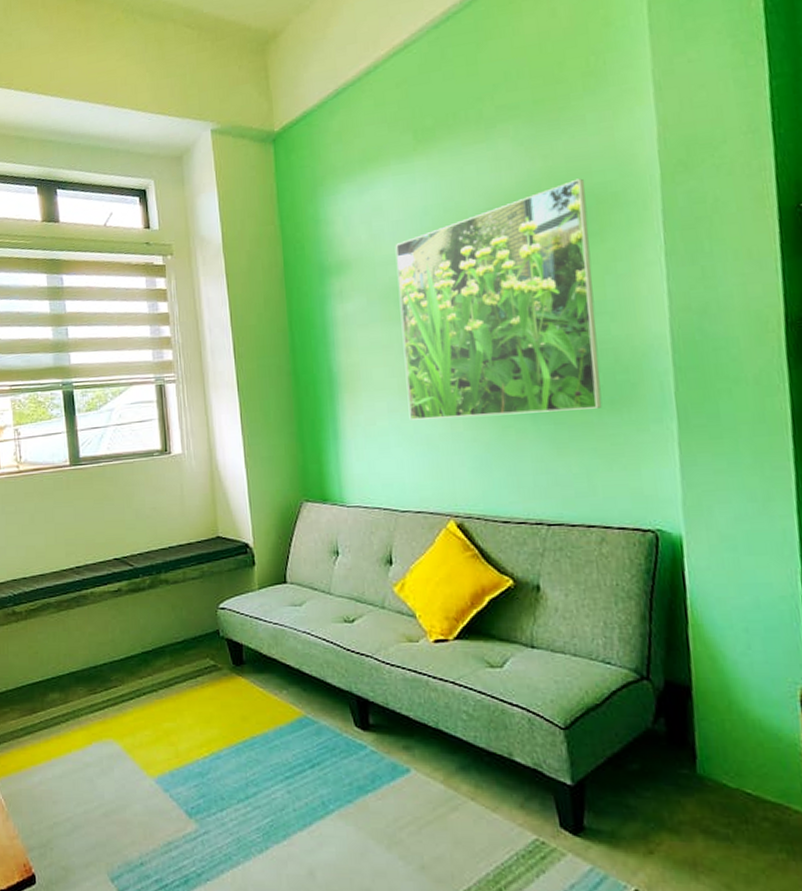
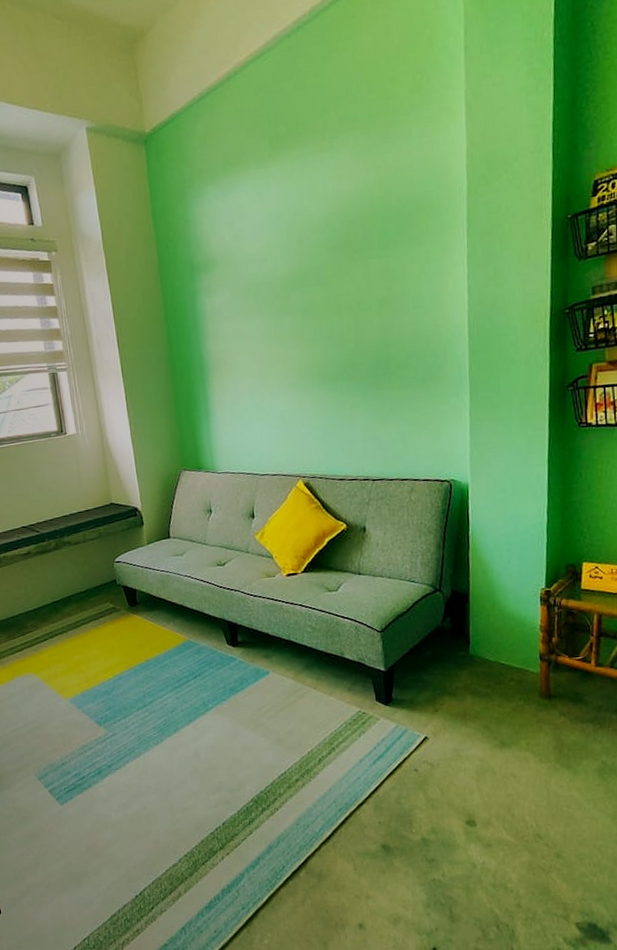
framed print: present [395,178,602,420] -> none [254,188,416,399]

